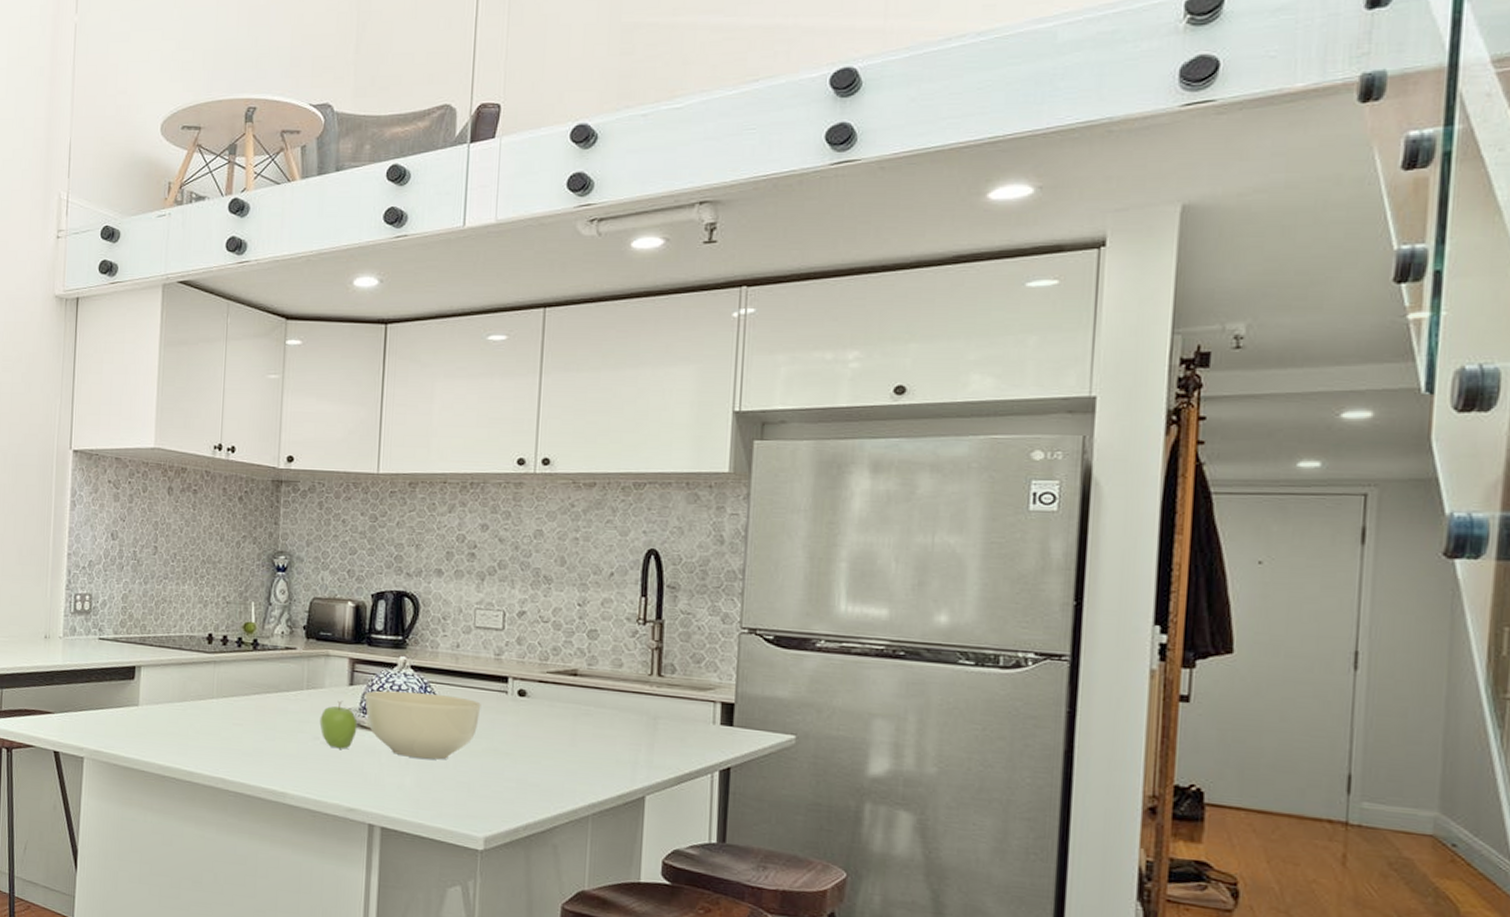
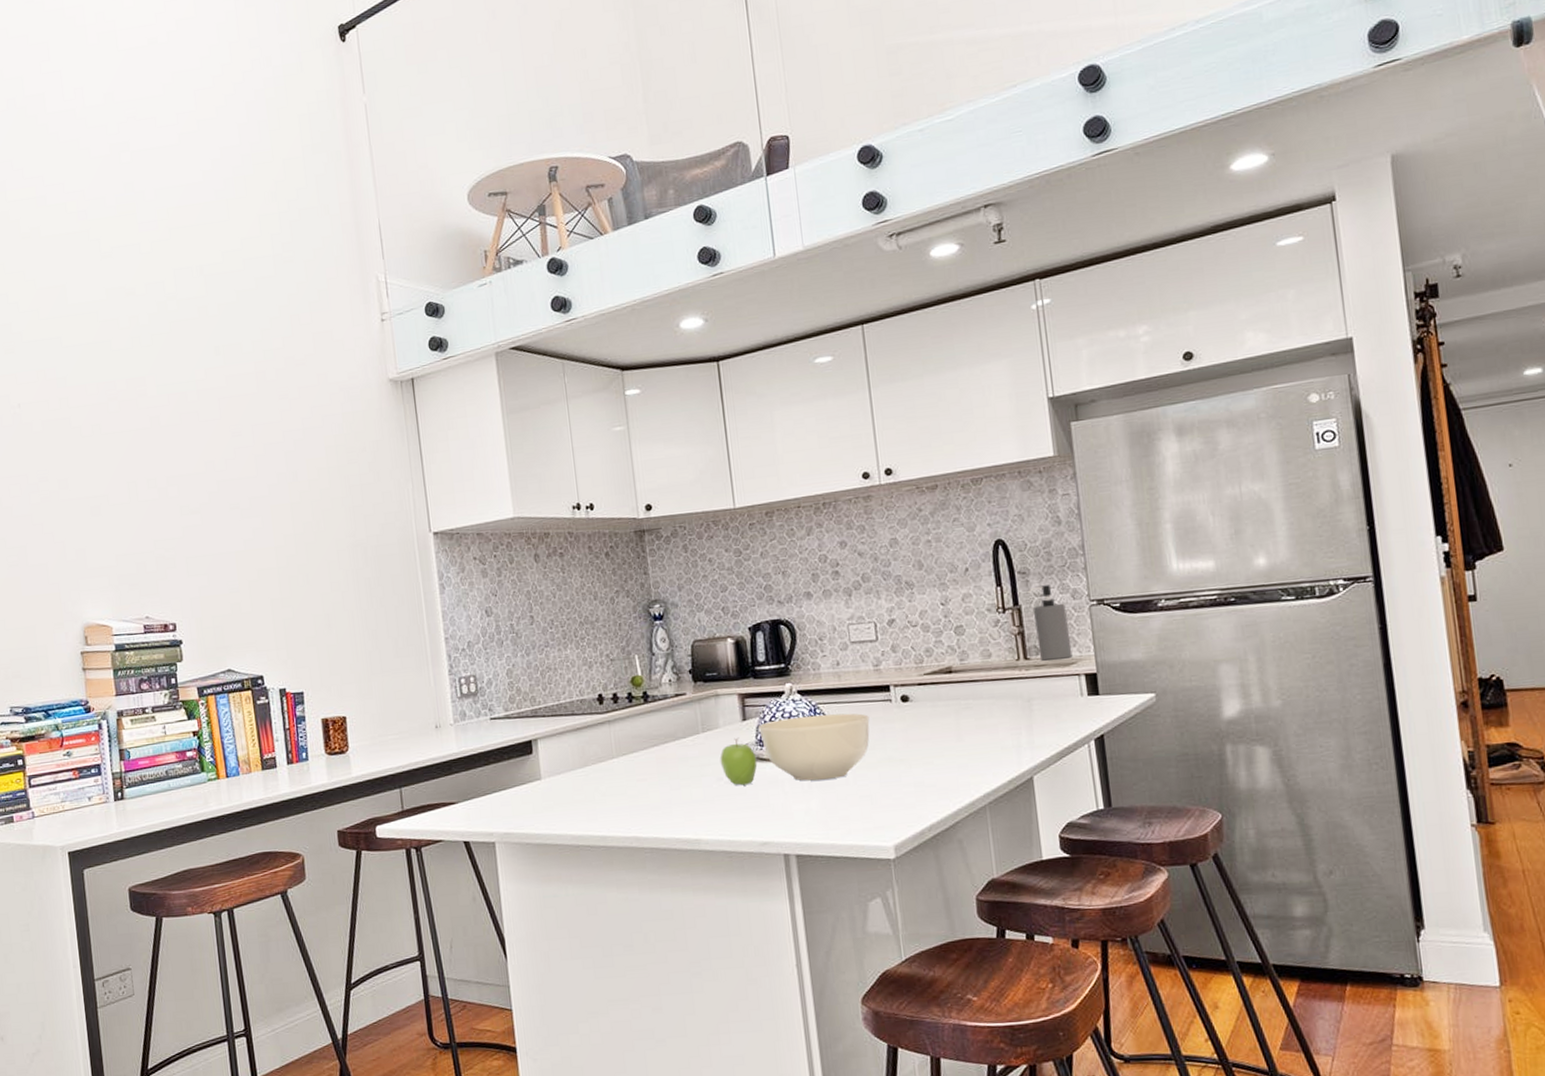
soap dispenser: none [672,604,713,684] -> present [1026,585,1073,661]

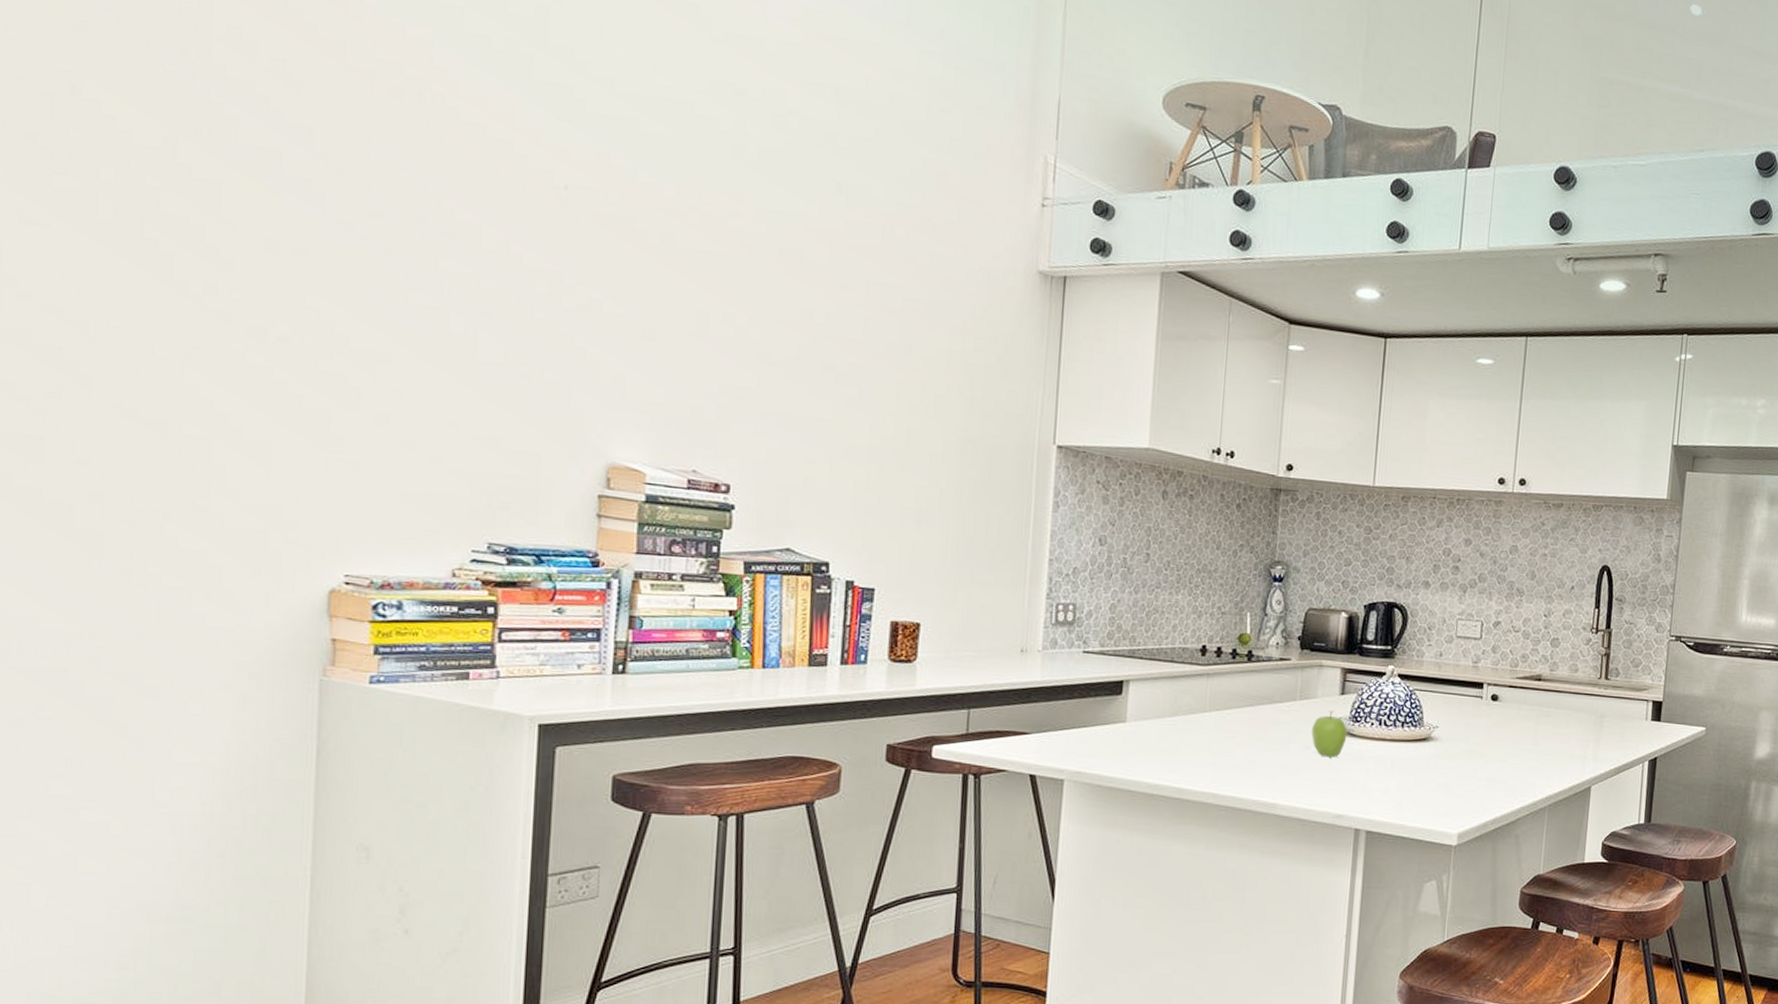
bowl: present [759,713,870,781] -> none [1354,698,1460,763]
soap dispenser: present [1026,585,1073,661] -> none [1618,615,1649,685]

